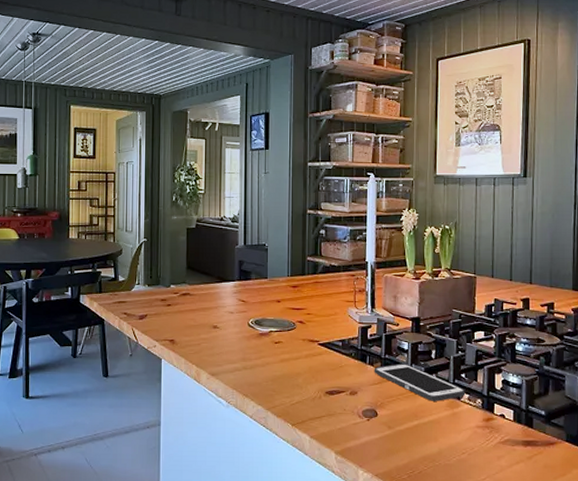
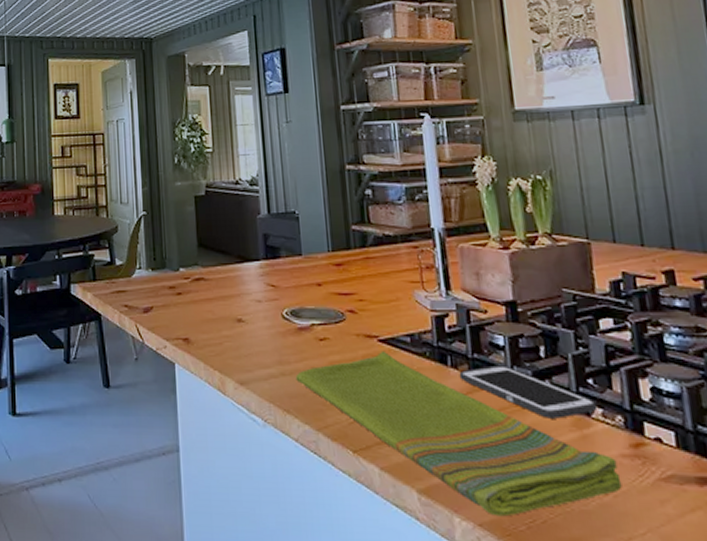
dish towel: none [254,351,475,469] -> present [295,350,622,517]

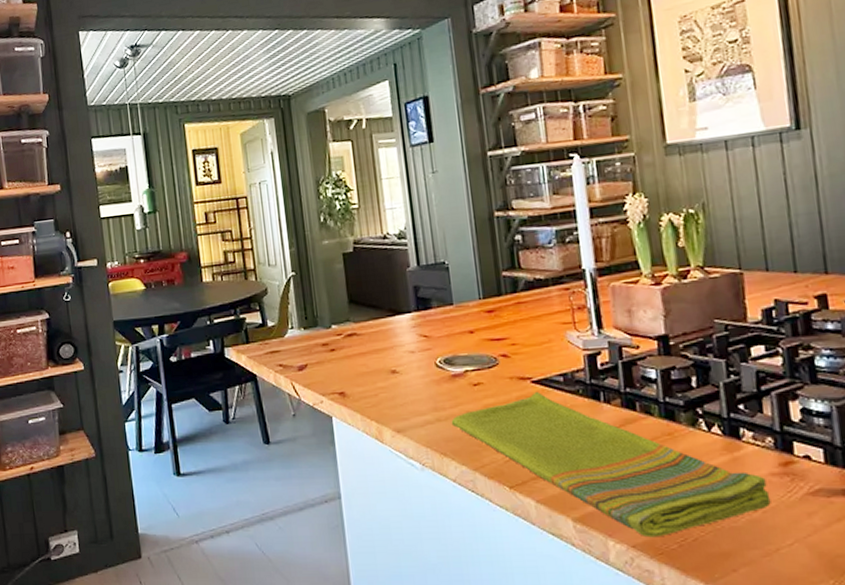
cell phone: present [459,365,598,419] -> none [611,397,749,445]

